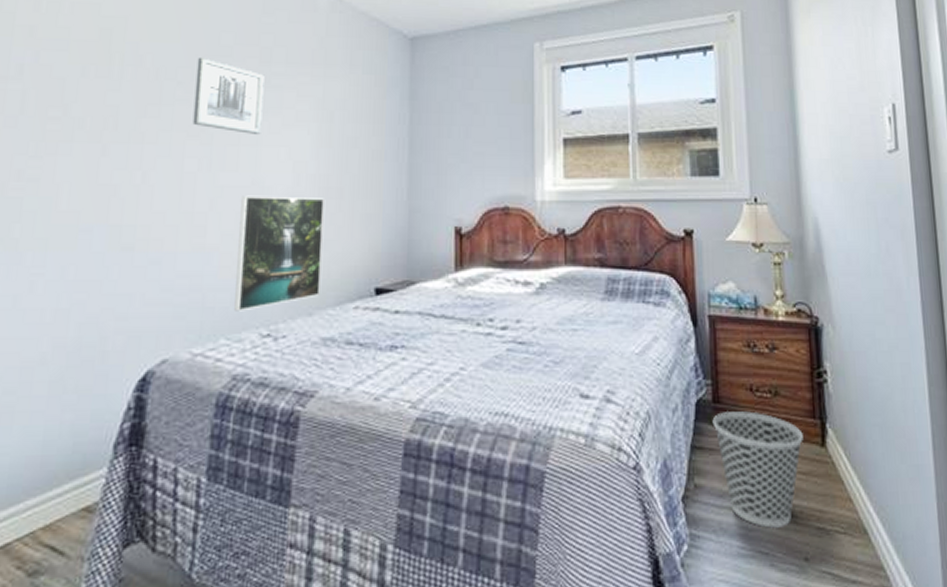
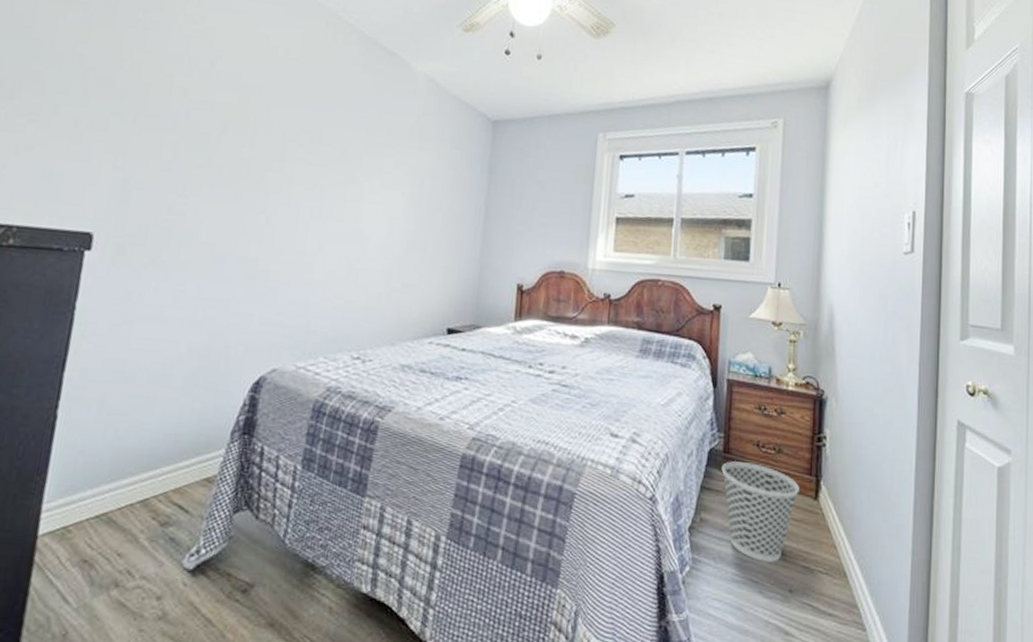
wall art: present [192,57,265,134] -> none [309,124,370,193]
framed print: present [234,195,324,312] -> none [332,242,411,337]

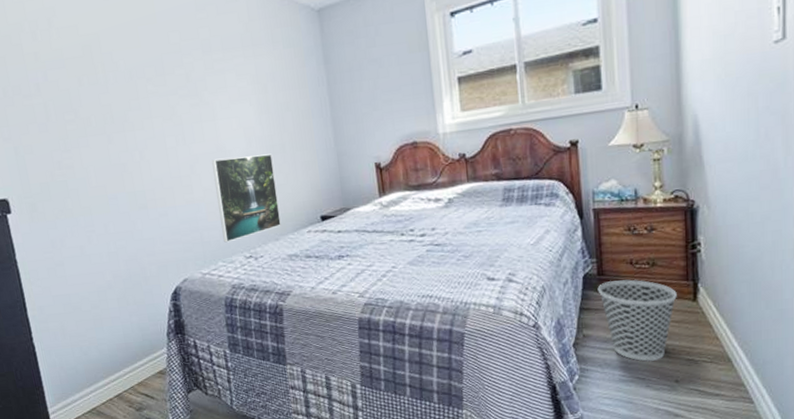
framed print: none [332,242,411,337] -> present [212,153,281,243]

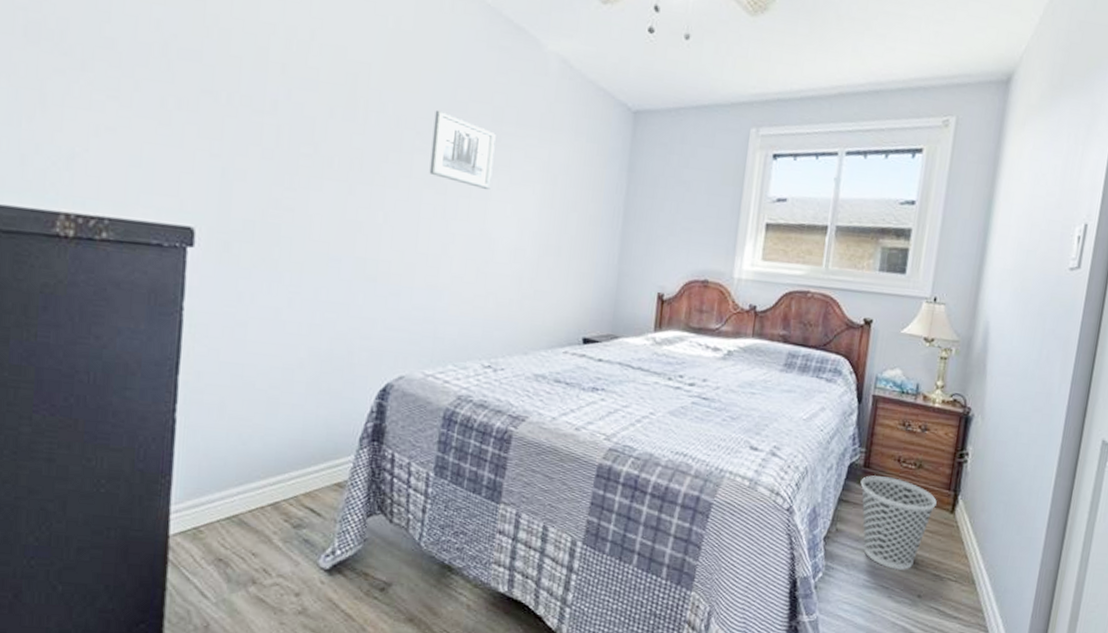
wall art: none [156,55,216,112] -> present [429,109,496,189]
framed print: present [212,153,281,243] -> none [461,244,544,344]

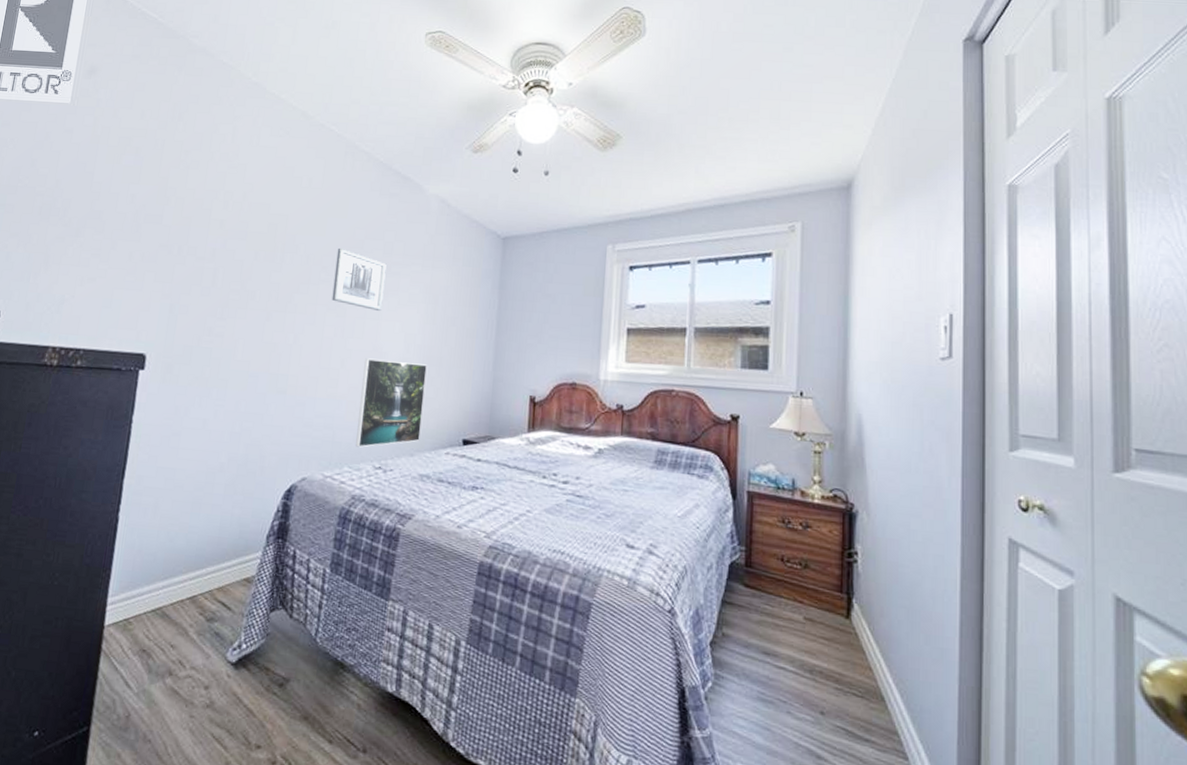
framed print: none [461,244,544,344] -> present [356,358,427,448]
wastebasket: present [860,475,937,570] -> none [743,575,829,682]

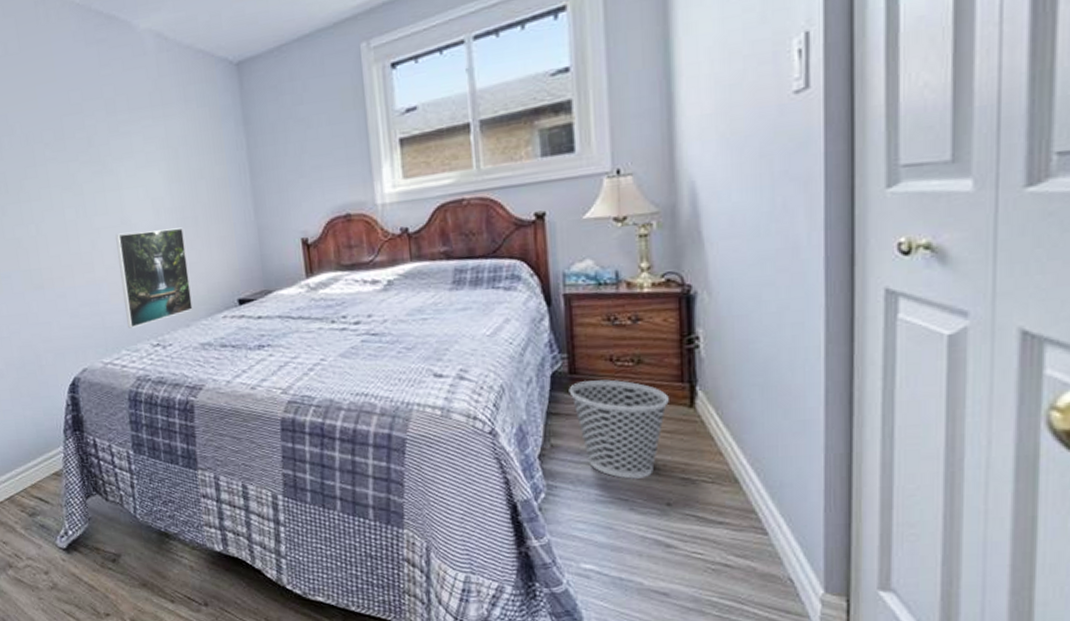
wall art: present [331,247,387,311] -> none [55,117,120,181]
wastebasket: none [743,575,829,682] -> present [569,379,669,479]

